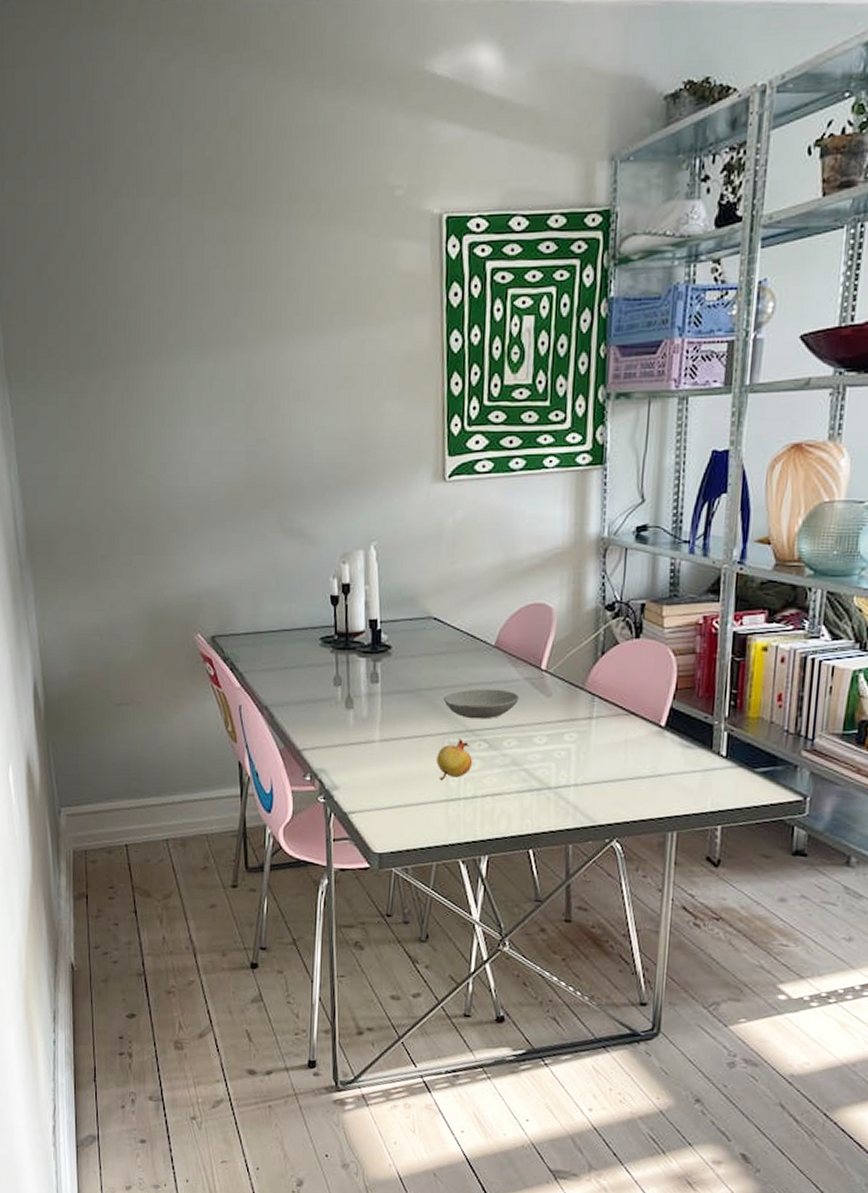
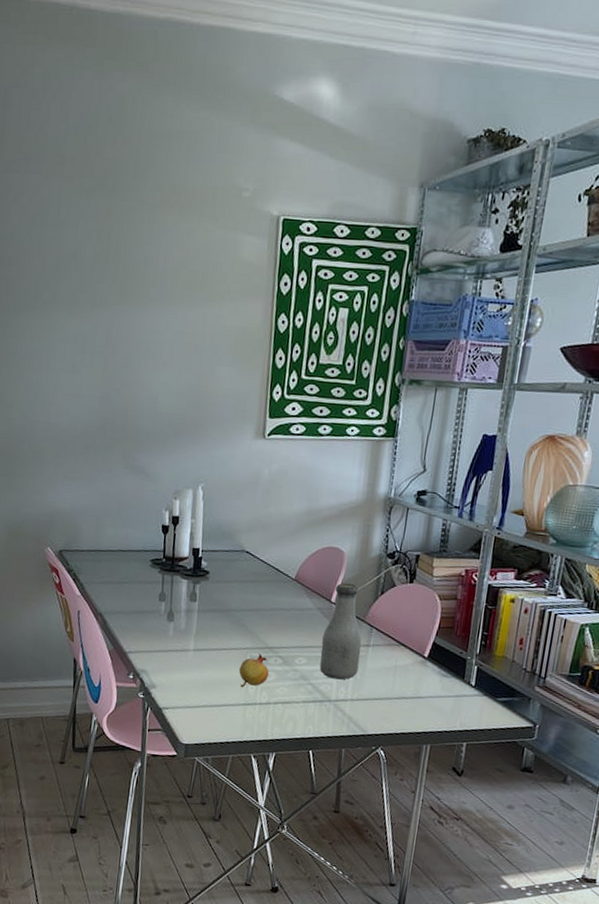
bowl: present [444,688,519,719] -> none [249,613,311,640]
bottle: none [533,645,583,762] -> present [319,582,362,680]

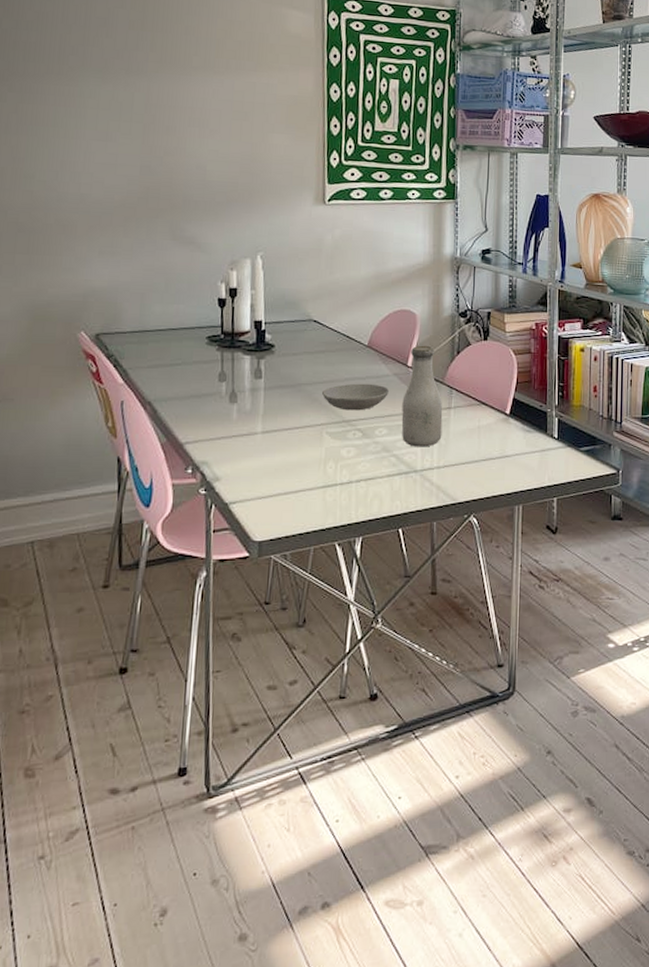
fruit: present [239,653,269,687] -> none [315,428,349,467]
bowl: none [249,613,311,640] -> present [322,383,389,411]

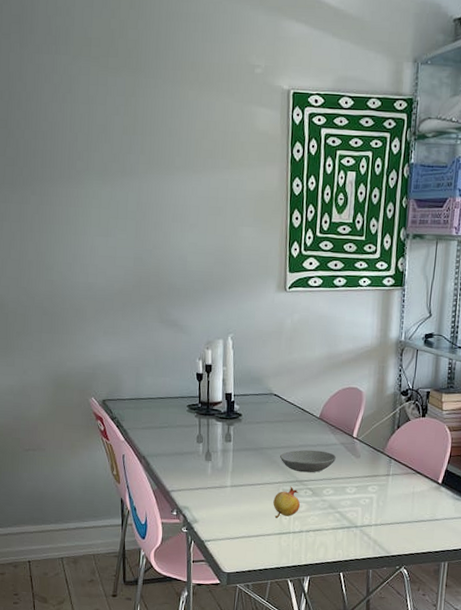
fruit: none [315,428,349,467] -> present [273,486,301,518]
bottle: present [401,345,443,447] -> none [346,419,382,507]

